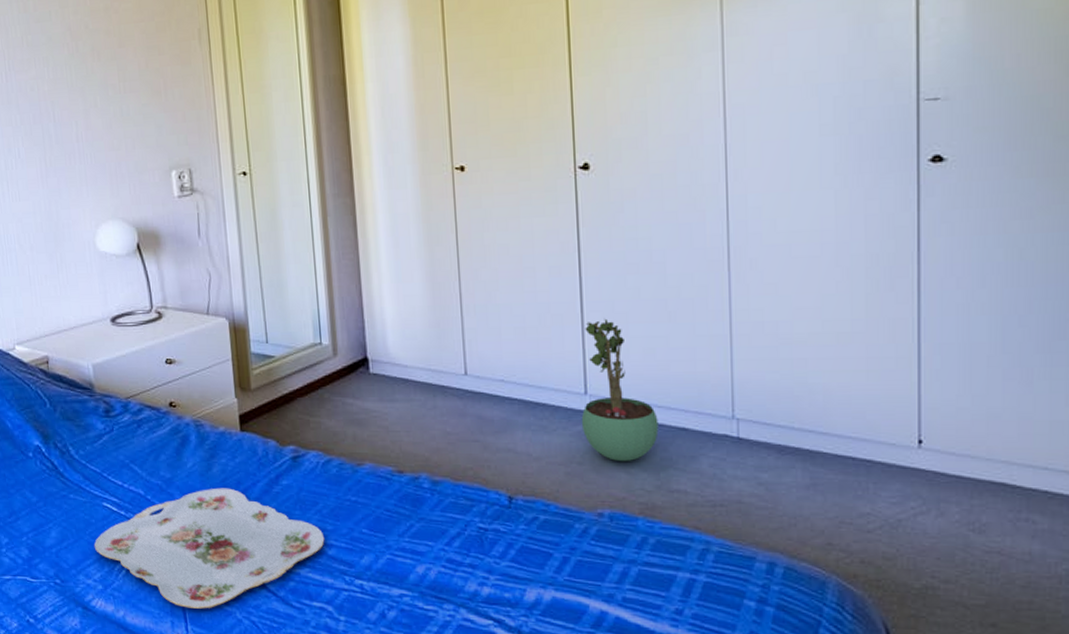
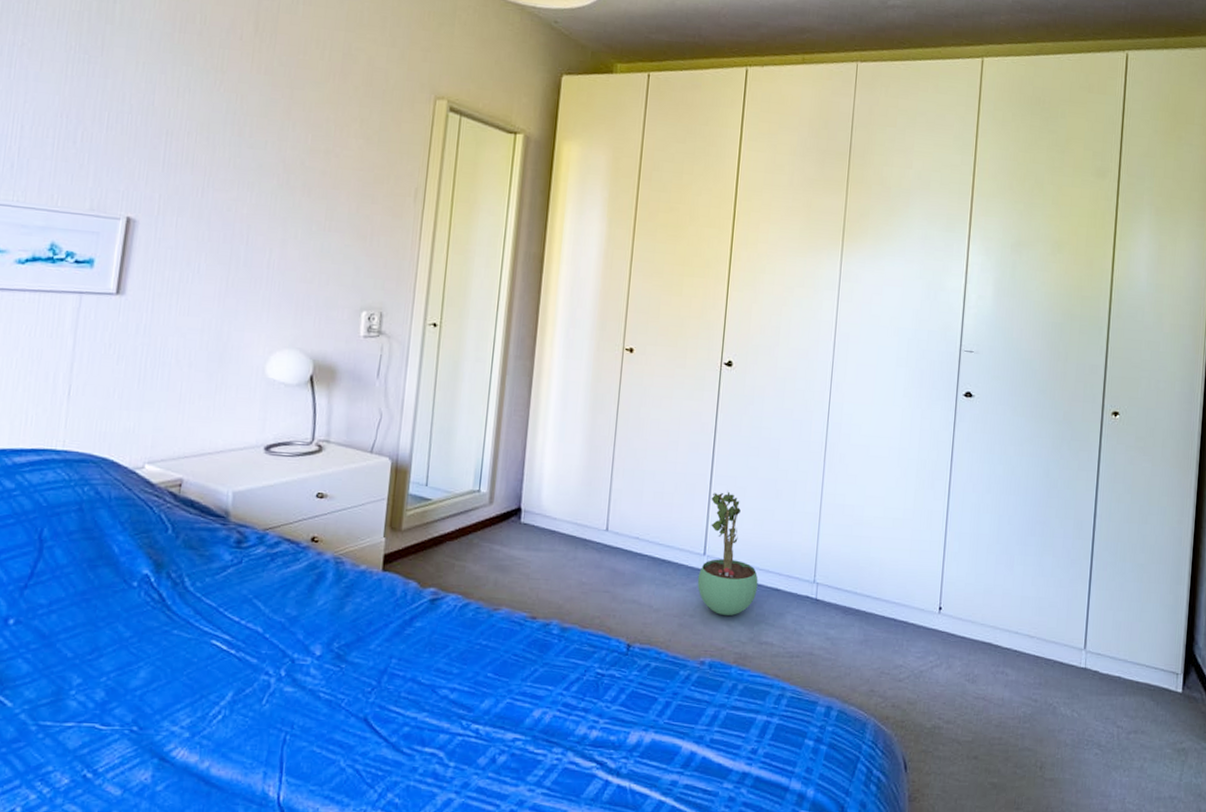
serving tray: present [94,488,325,609] -> none [189,627,449,757]

